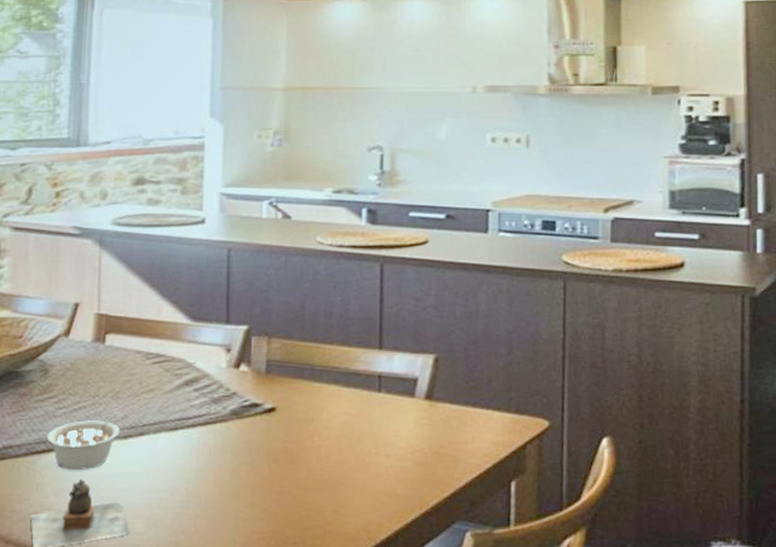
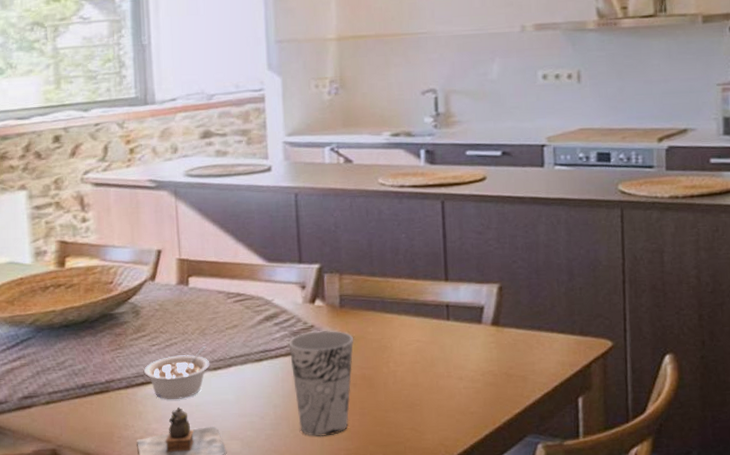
cup: none [207,398,277,518] -> present [288,330,353,437]

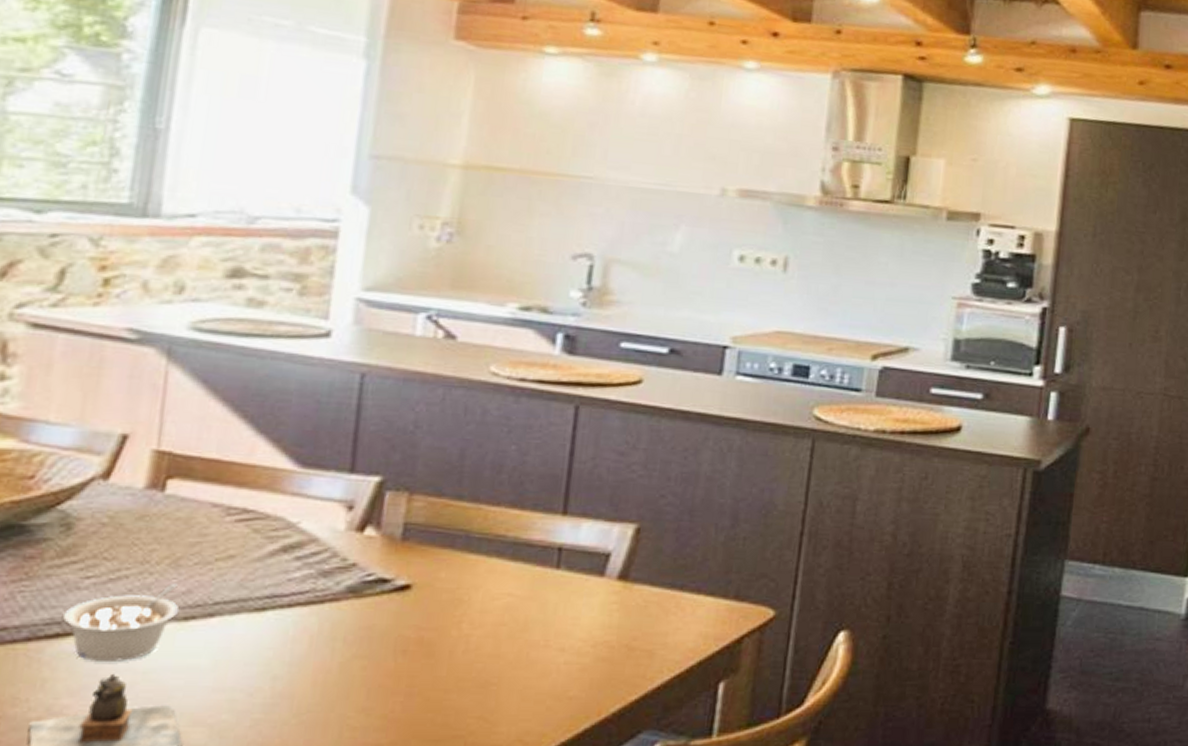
cup: present [288,330,353,437] -> none [307,571,414,726]

